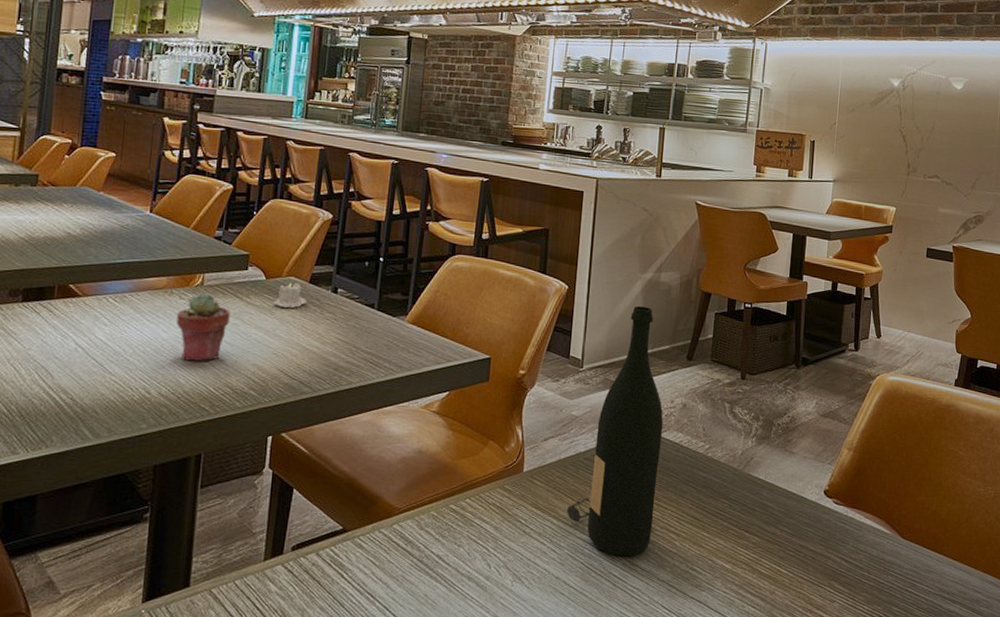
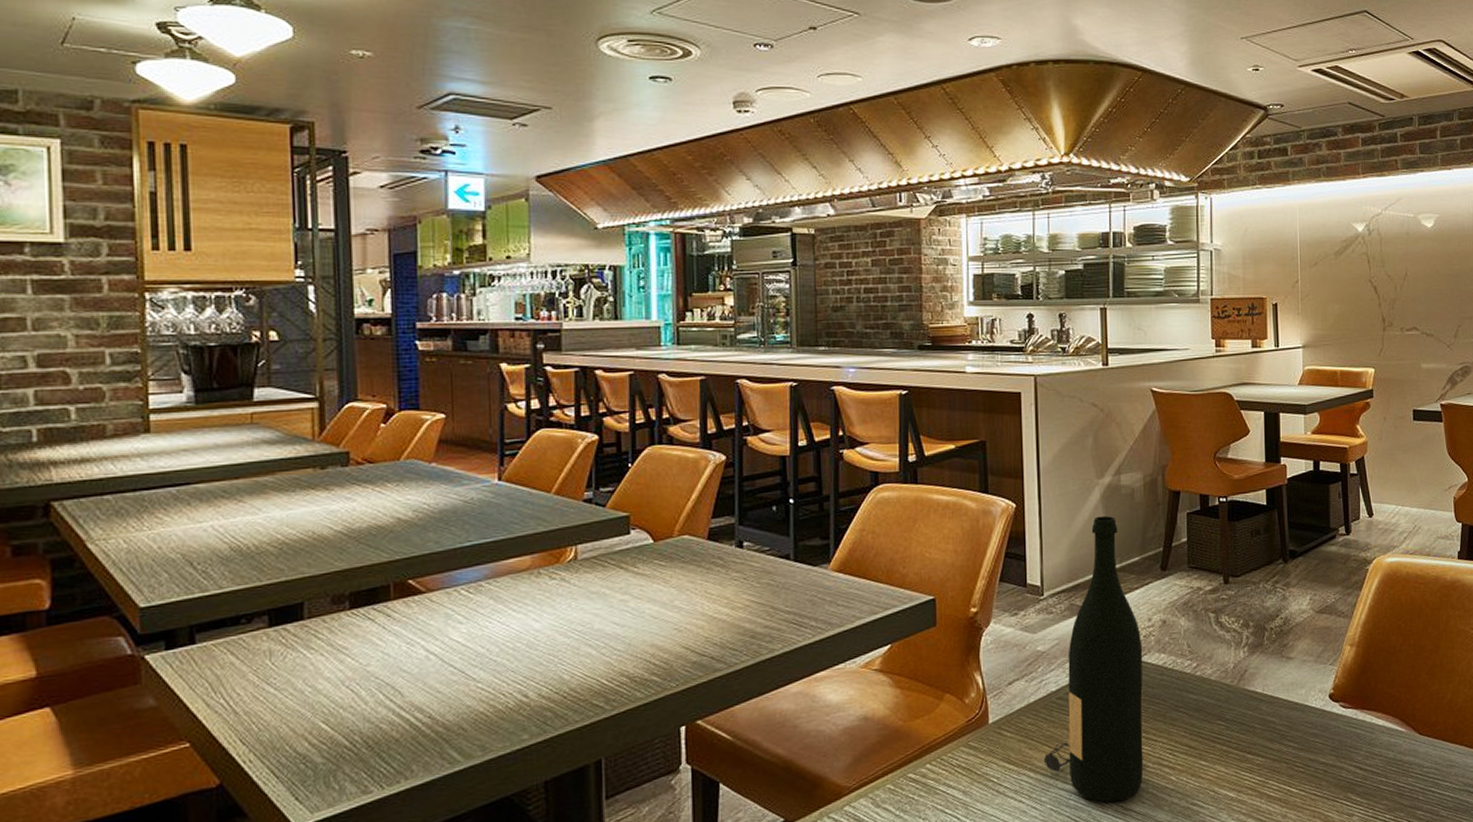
potted succulent: present [176,293,231,361] -> none [549,569,616,652]
candle: present [273,282,307,308] -> none [666,541,708,573]

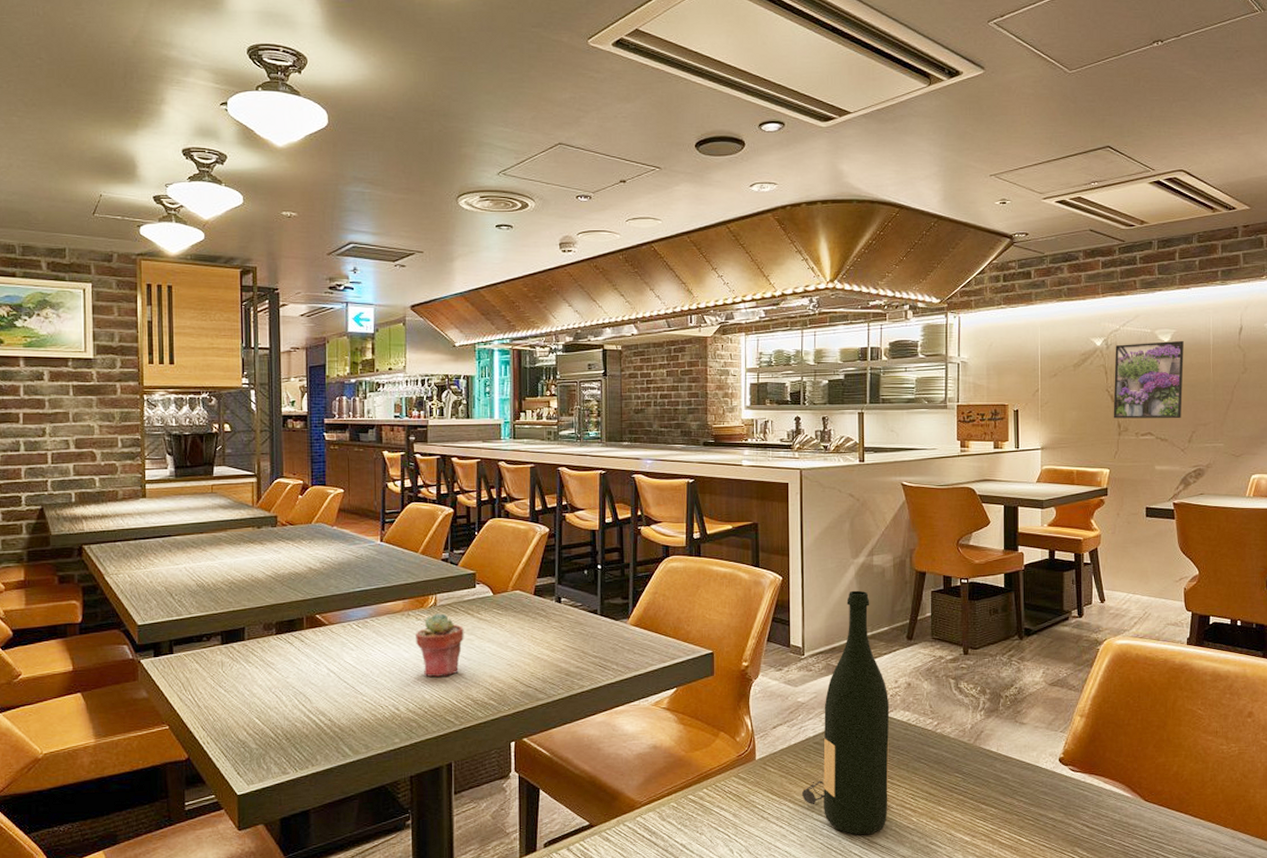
potted succulent: none [549,569,616,652] -> present [416,613,464,677]
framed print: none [1377,226,1448,312] -> present [1113,340,1184,419]

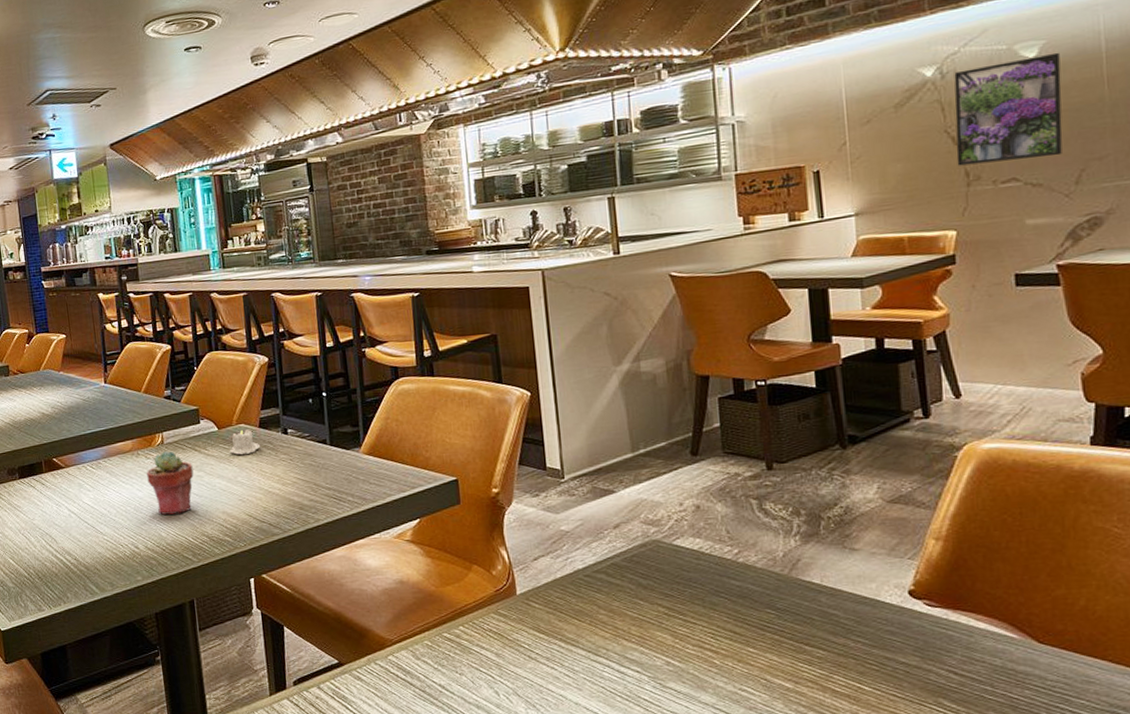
candle: none [502,596,534,620] -> present [229,429,261,455]
wine bottle: present [801,590,890,835] -> none [574,402,682,679]

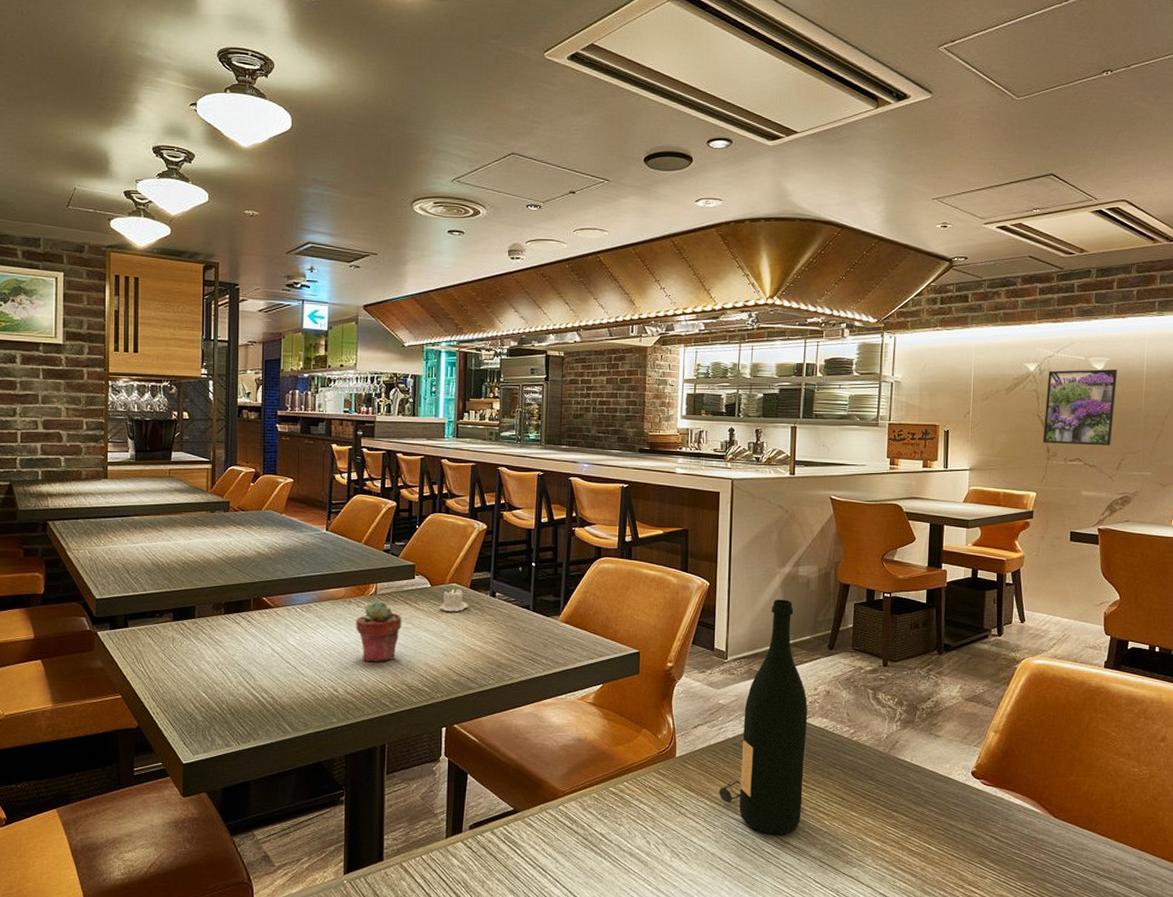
wine bottle: none [574,402,682,679] -> present [718,599,808,835]

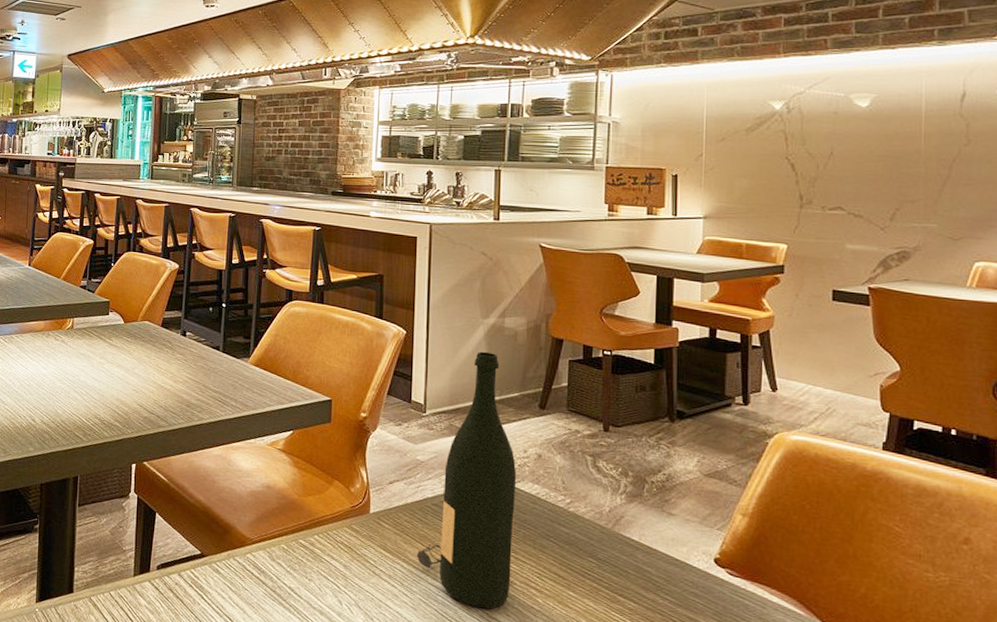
potted succulent: present [356,601,402,662] -> none [53,336,96,395]
candle: present [438,588,469,612] -> none [131,326,160,349]
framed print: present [1042,369,1117,446] -> none [793,106,887,194]

